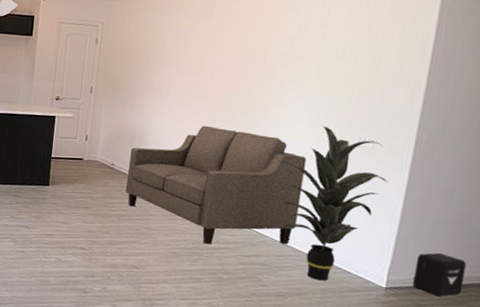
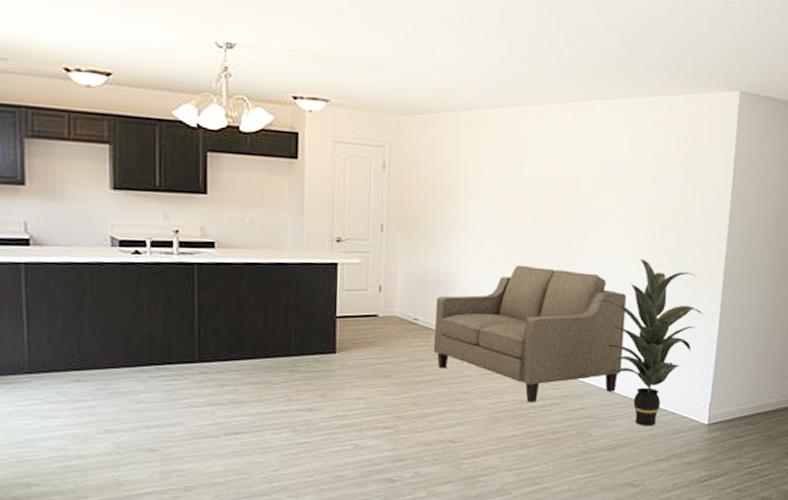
air purifier: present [412,252,467,296] -> none [730,381,774,426]

